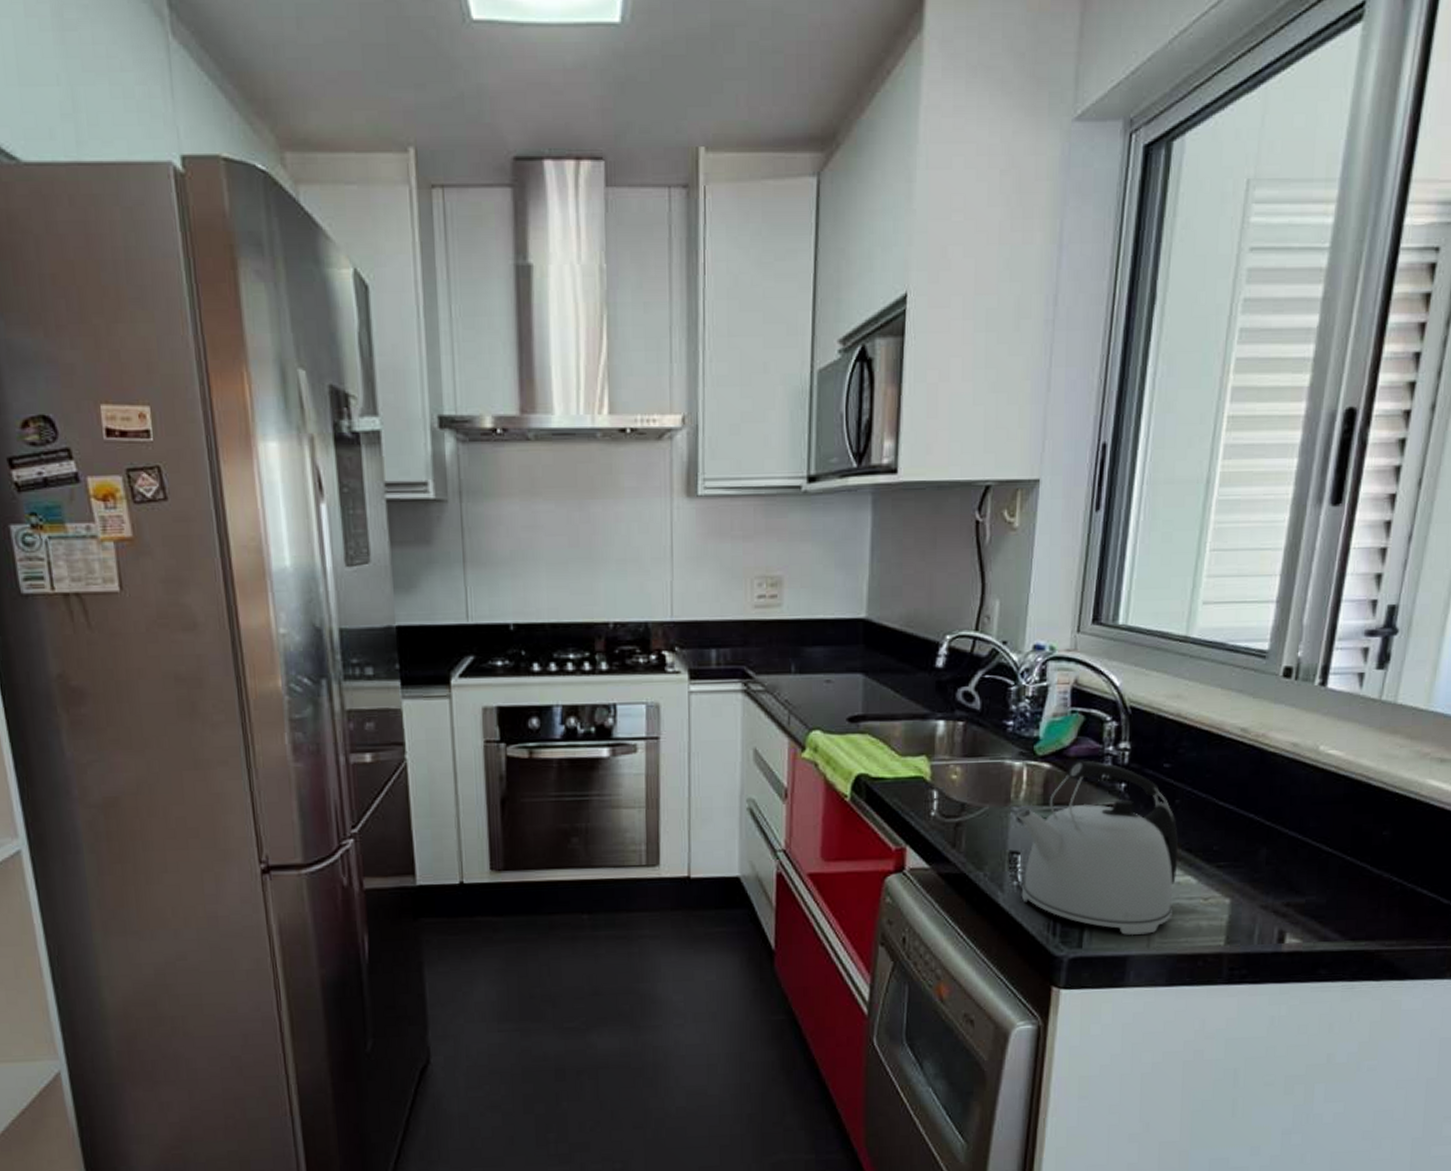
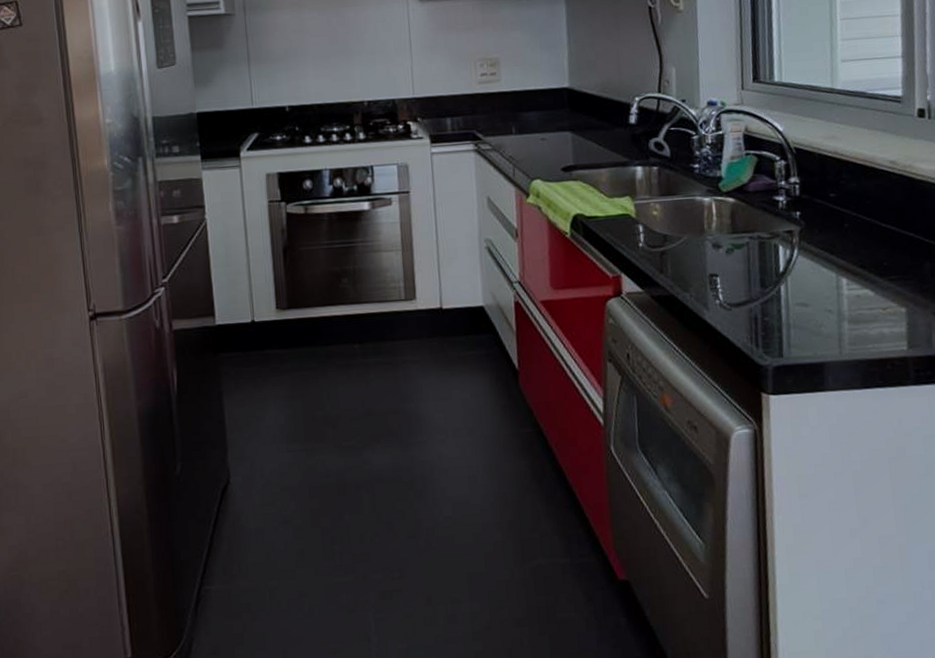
kettle: present [1016,760,1178,935] -> none [711,193,857,344]

